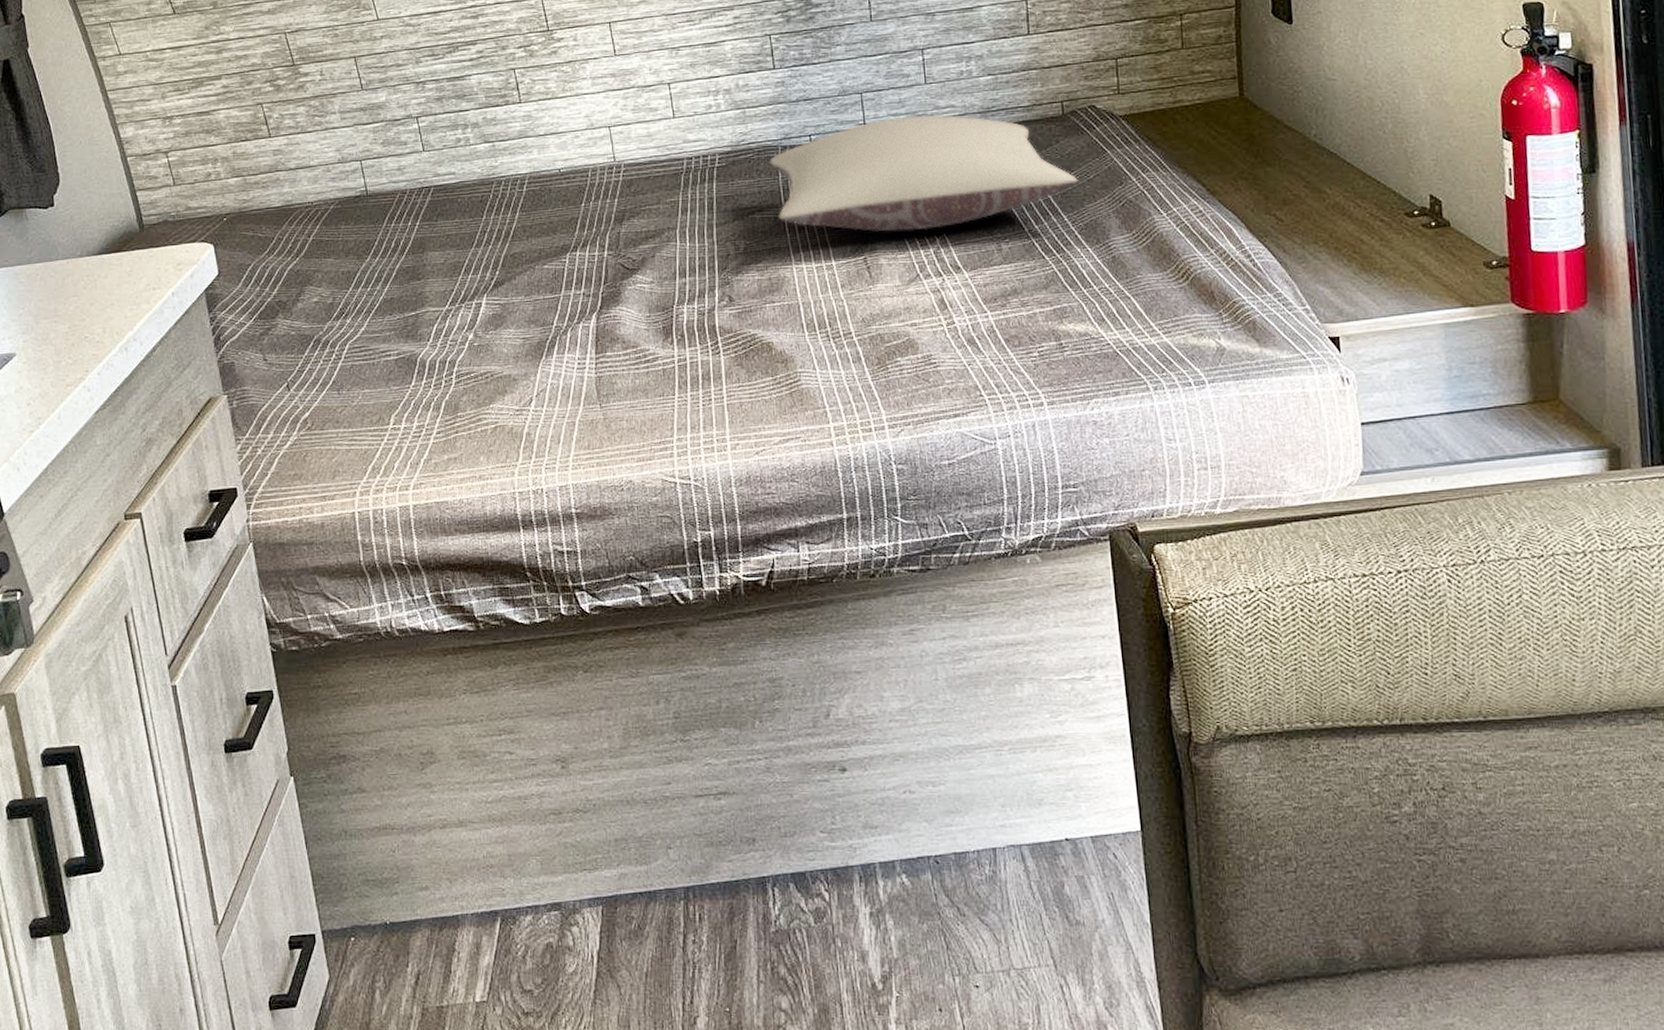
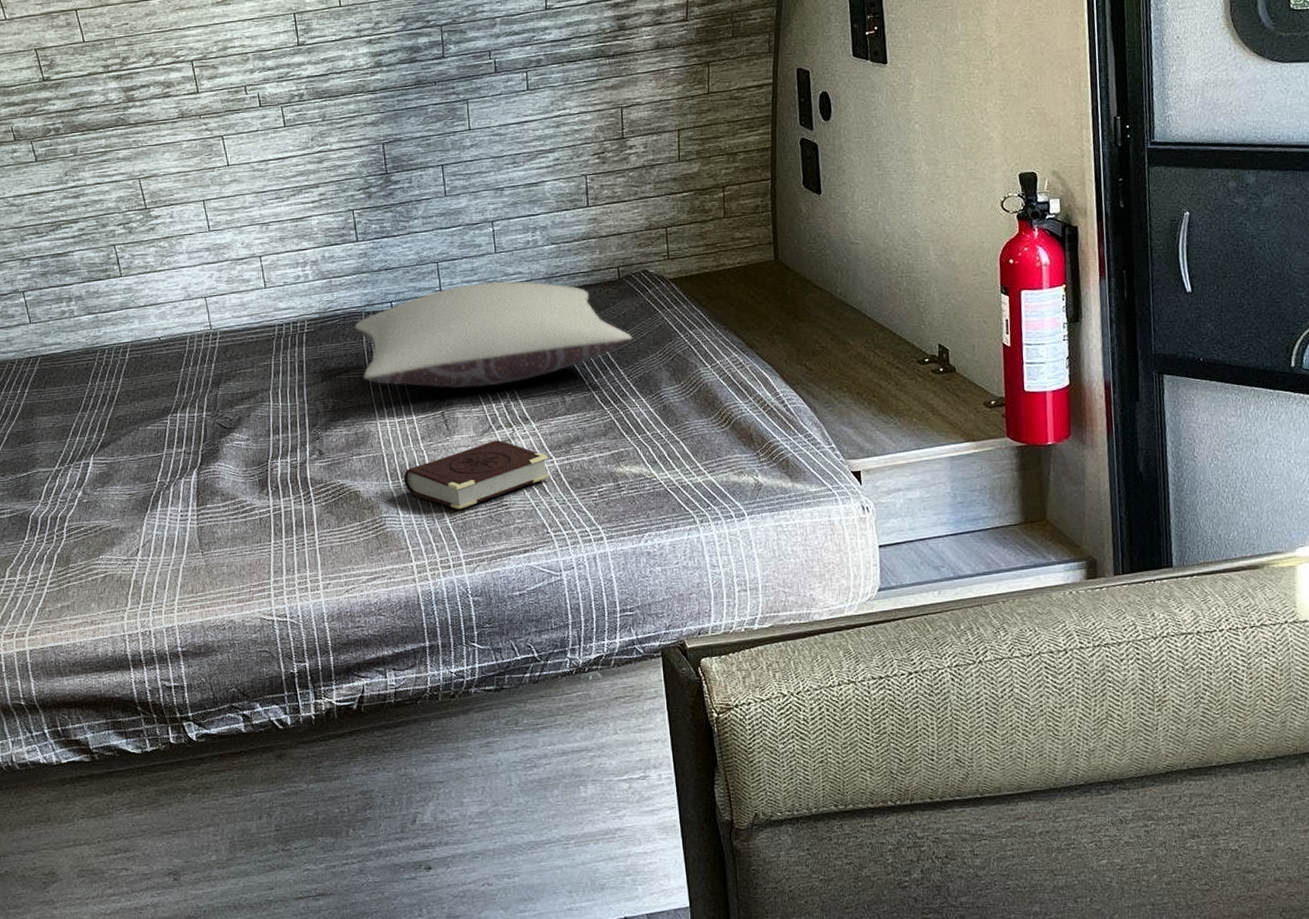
book: none [821,290,985,366] -> present [403,440,550,509]

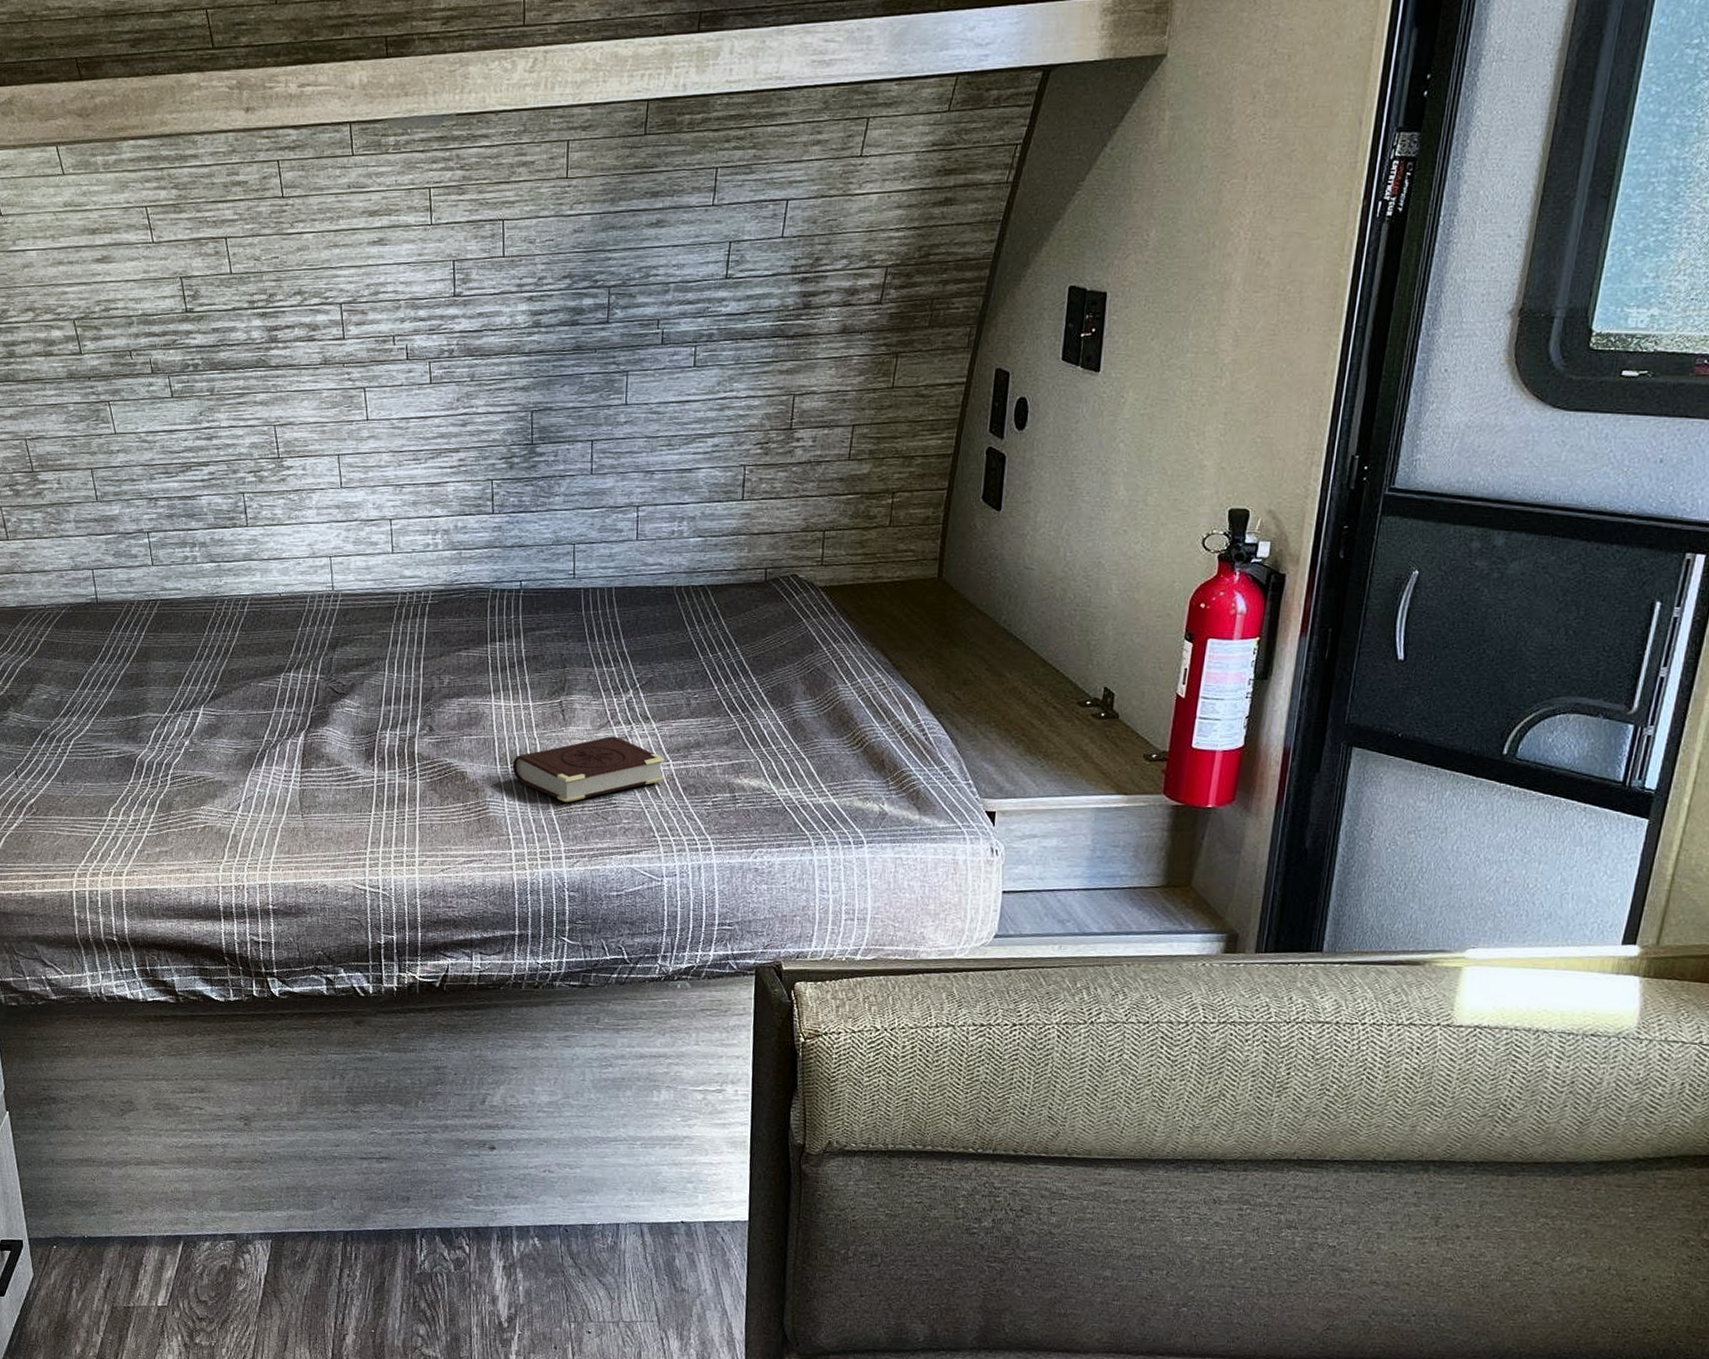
pillow: present [354,281,633,389] -> none [480,570,771,680]

